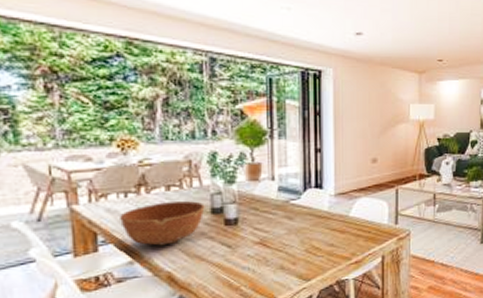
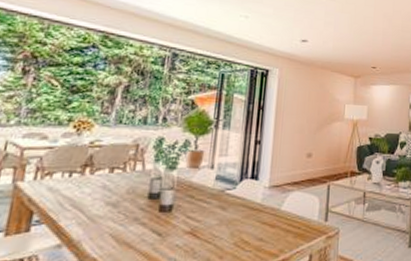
bowl: present [120,201,205,246] -> none [59,184,144,229]

